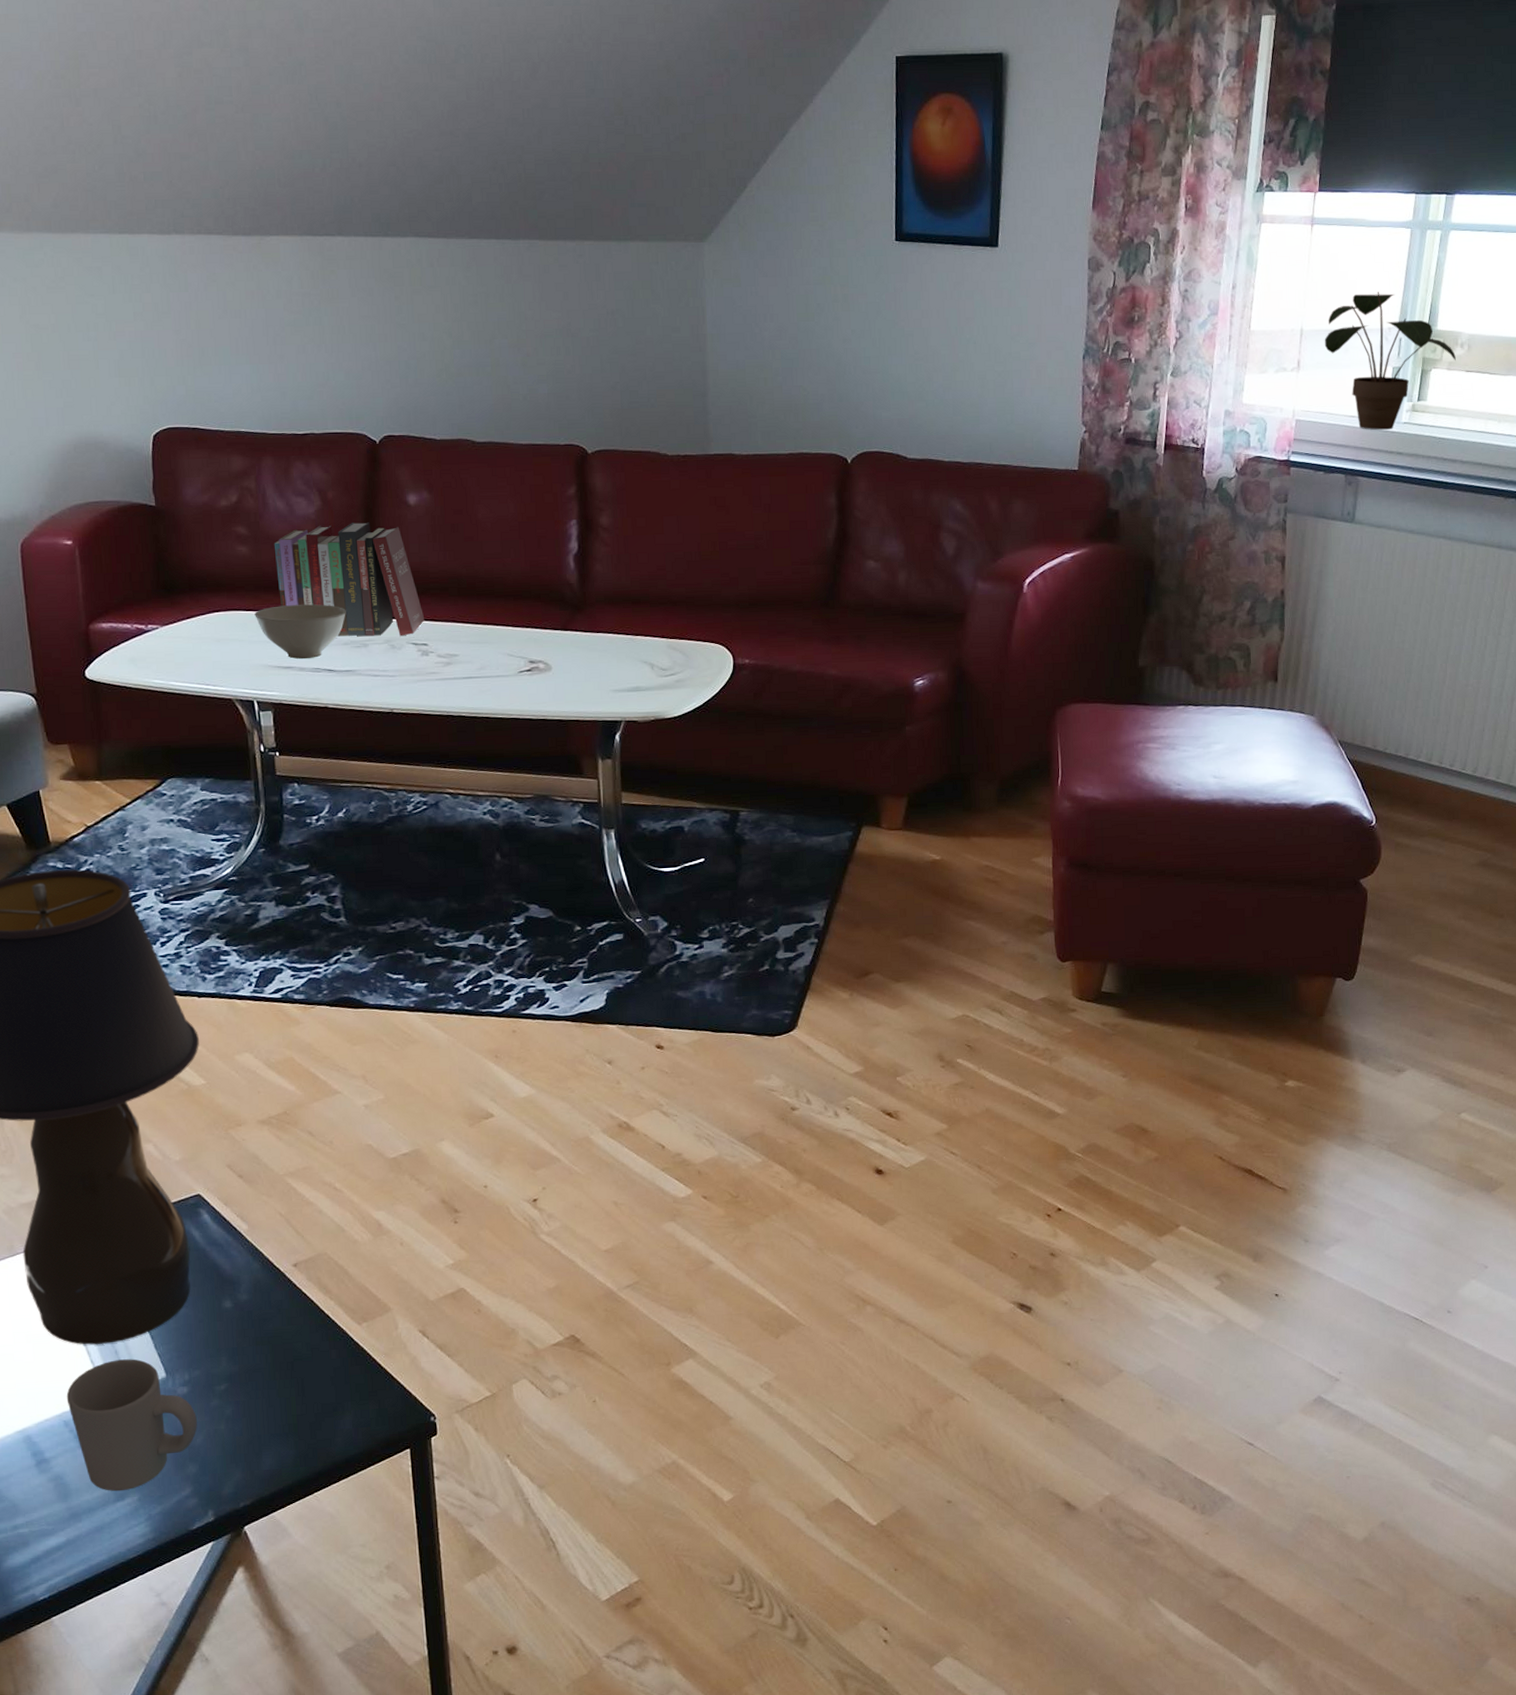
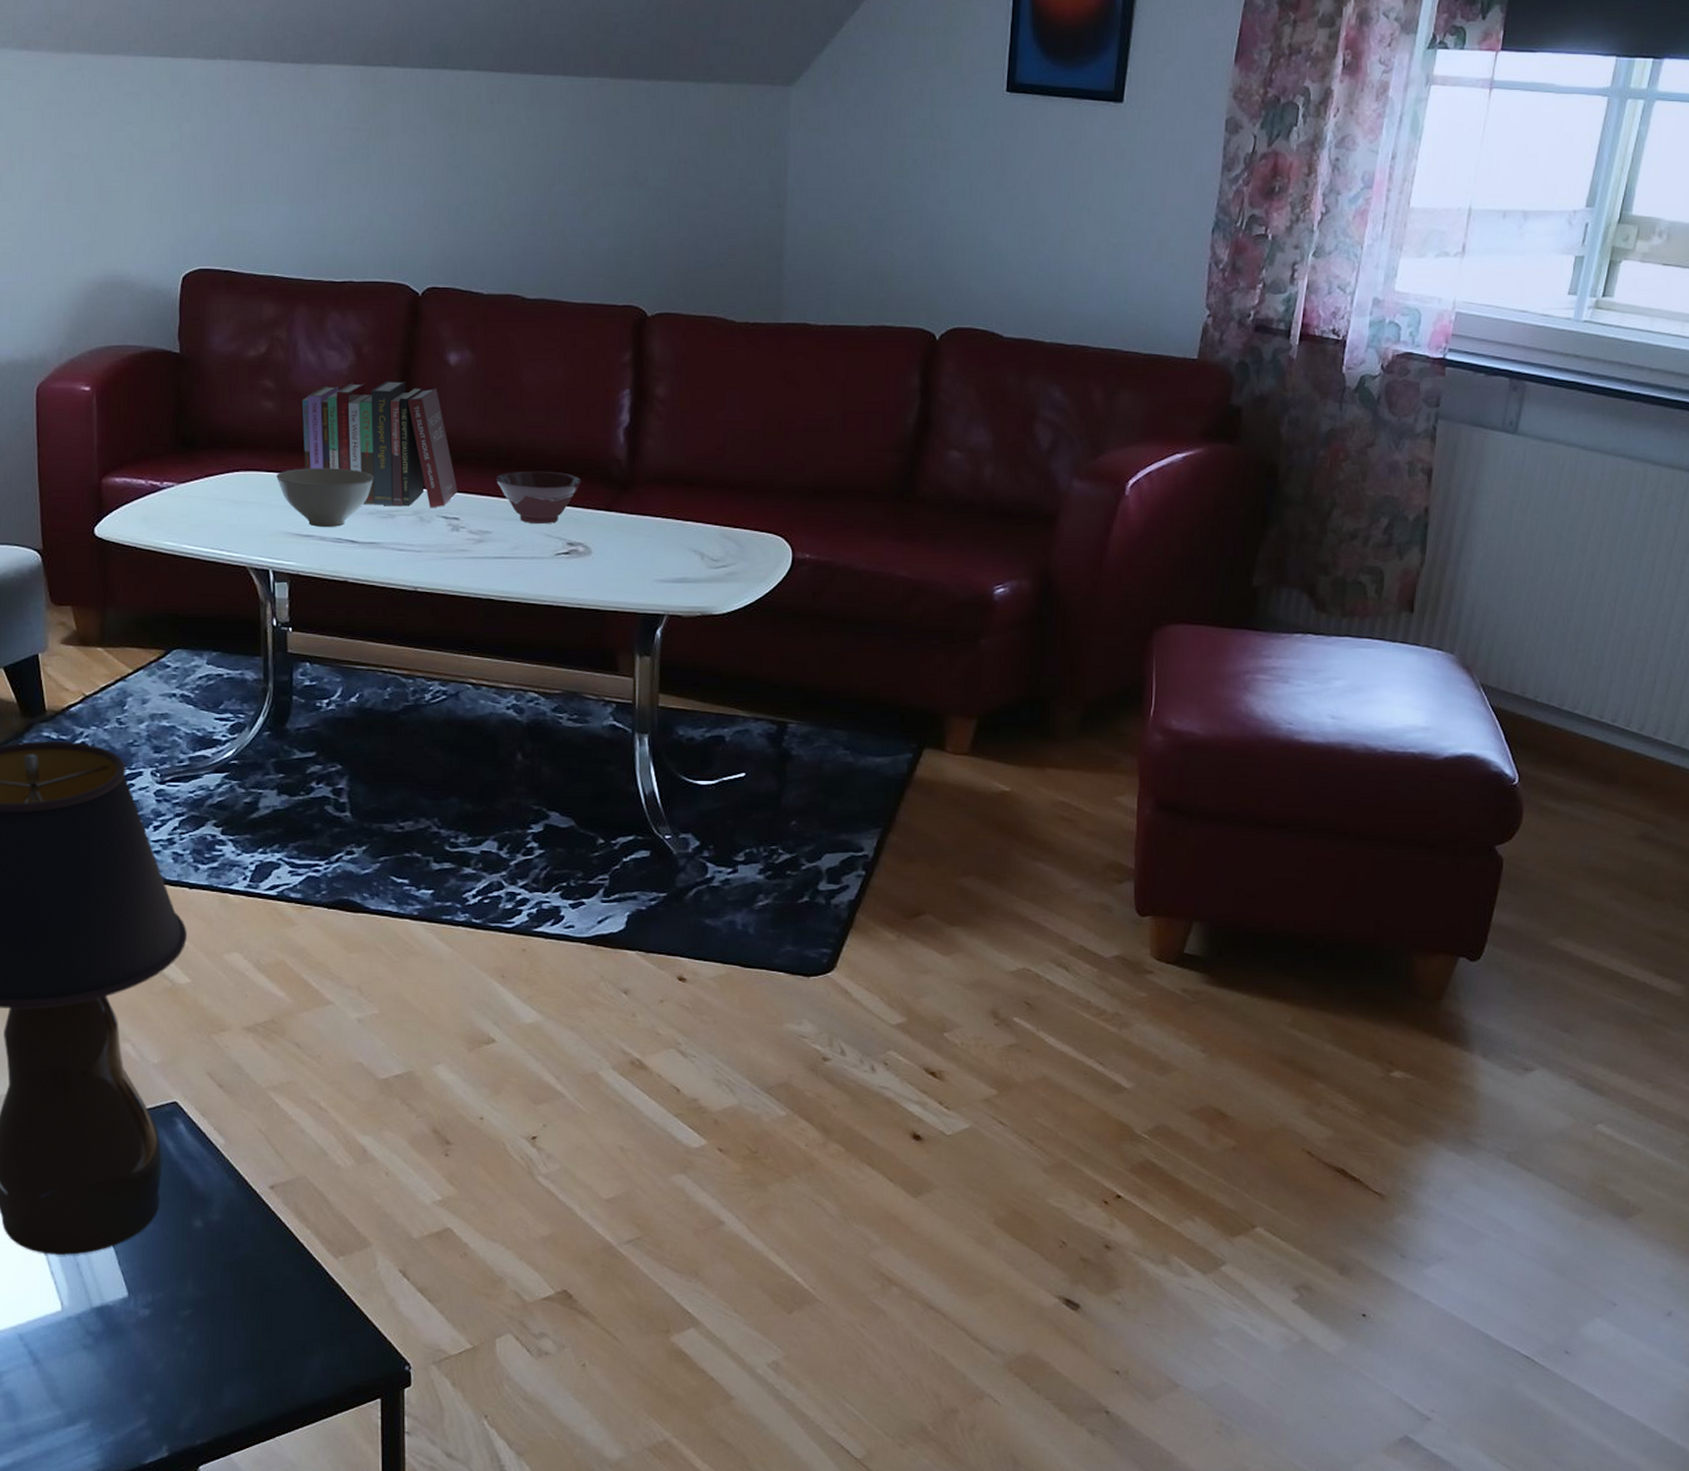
mug: present [66,1359,197,1492] -> none [23,1273,157,1415]
bowl: none [459,597,538,646] -> present [495,471,581,525]
potted plant: present [1324,292,1456,431] -> none [1495,168,1652,329]

